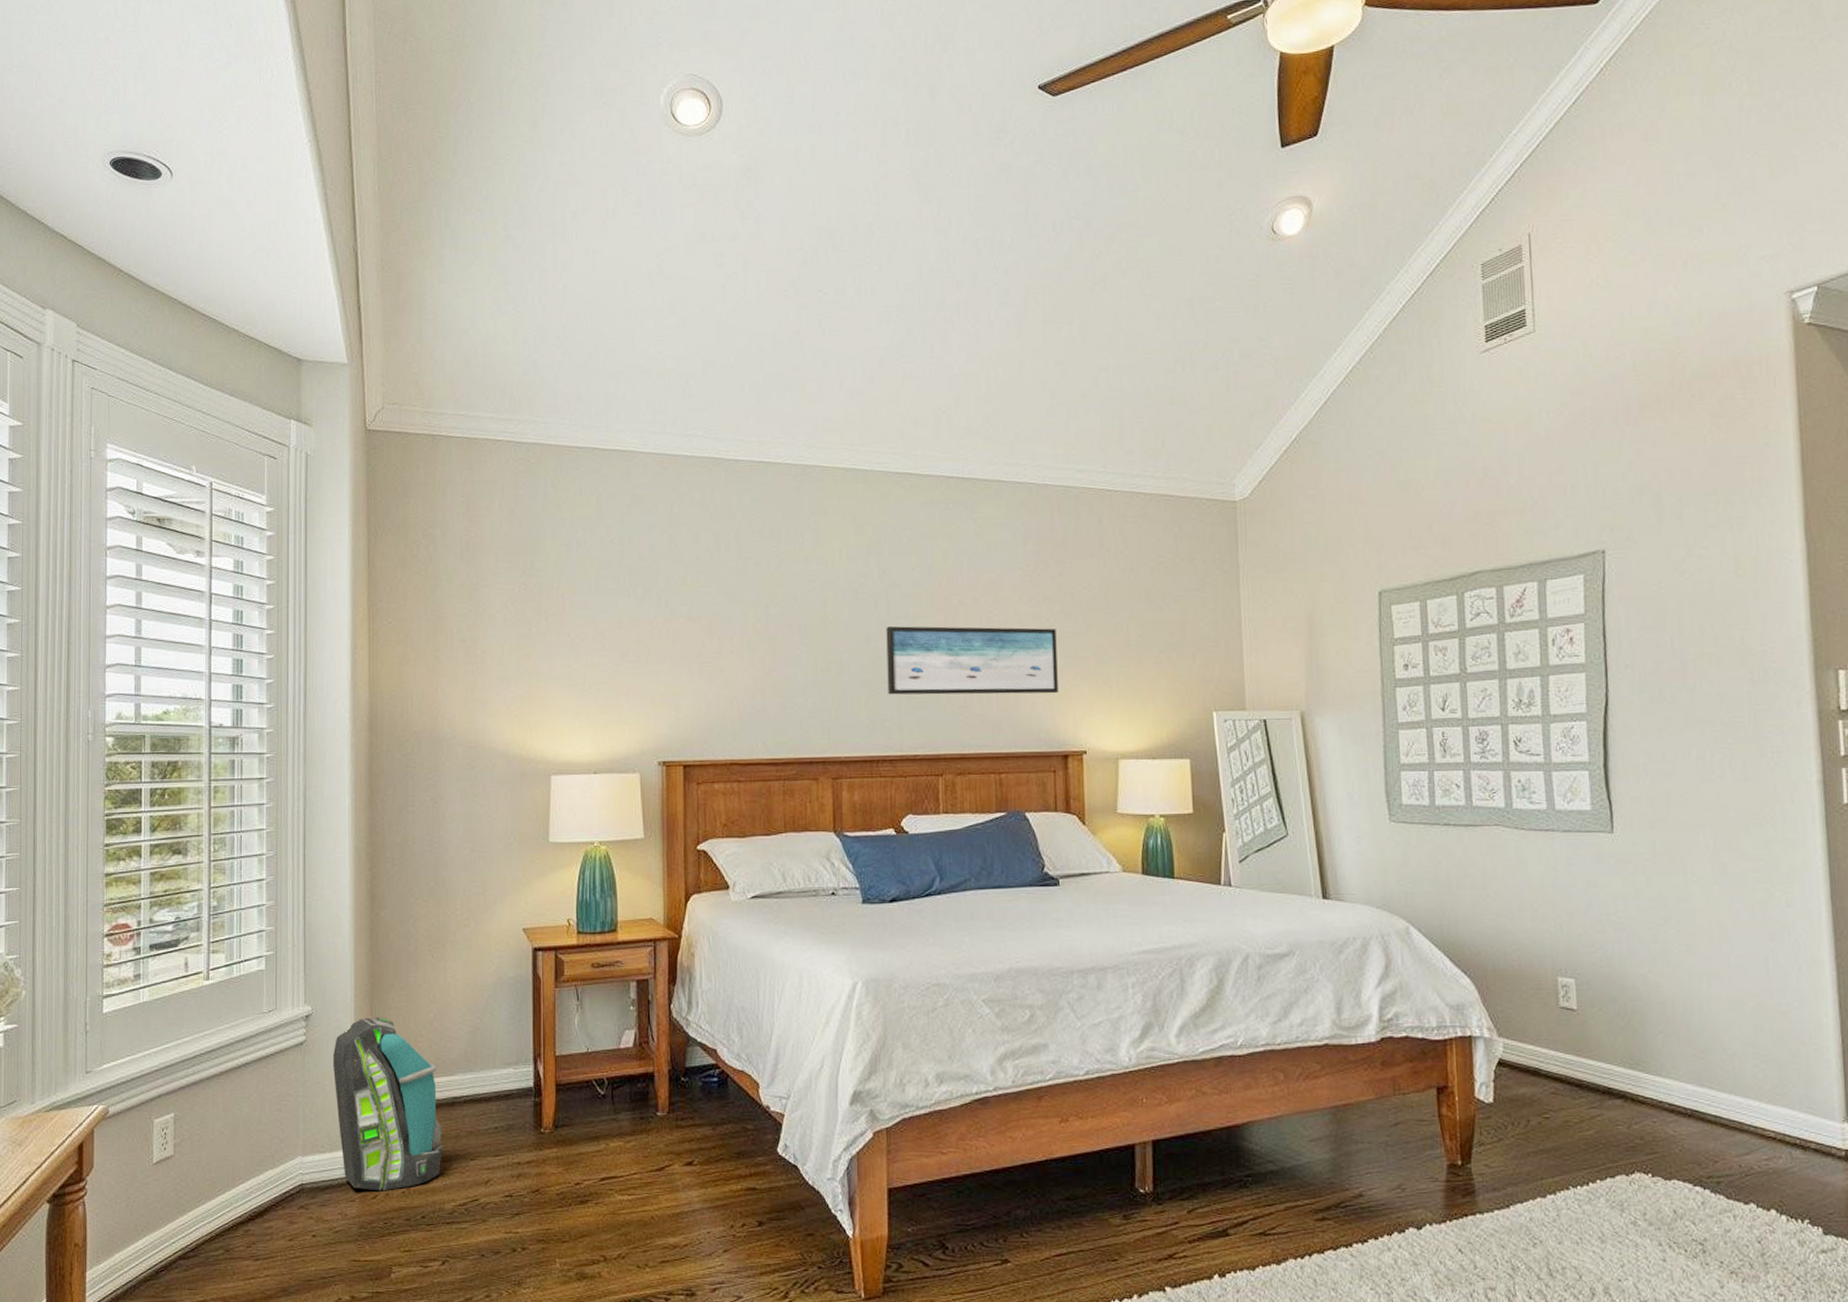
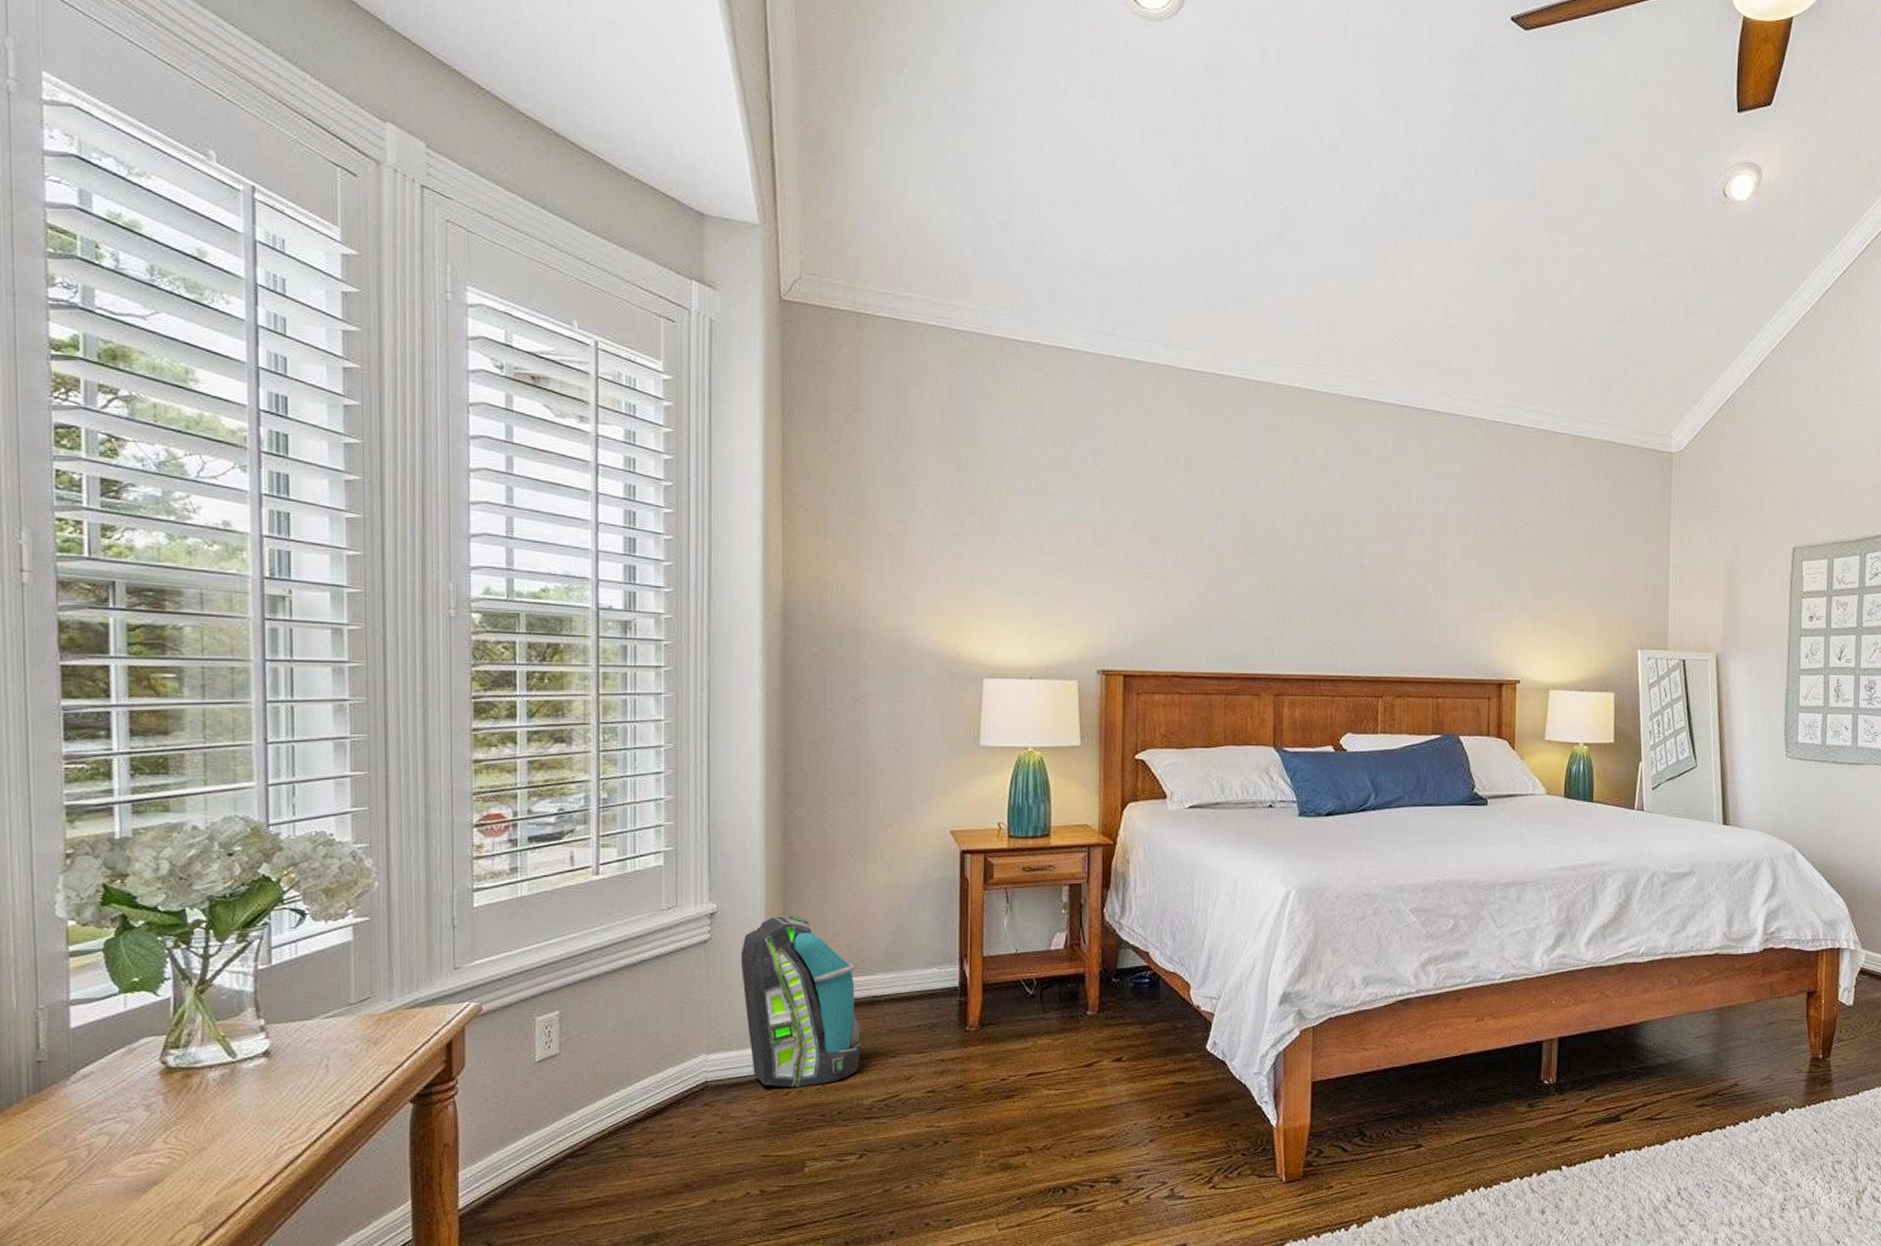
wall art: present [886,626,1058,695] -> none [1333,550,1498,625]

